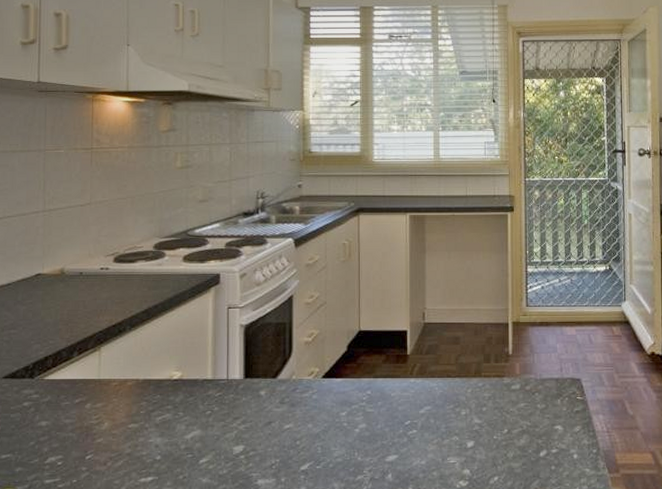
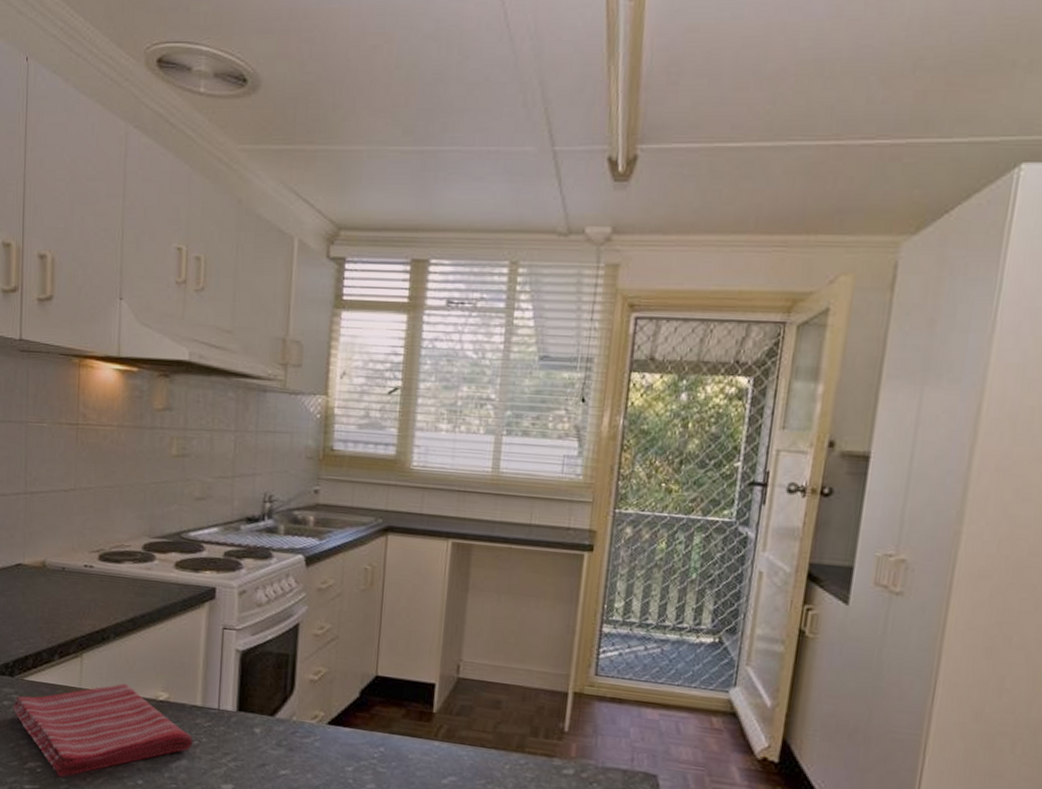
dish towel: none [33,369,206,467] -> present [13,683,193,778]

